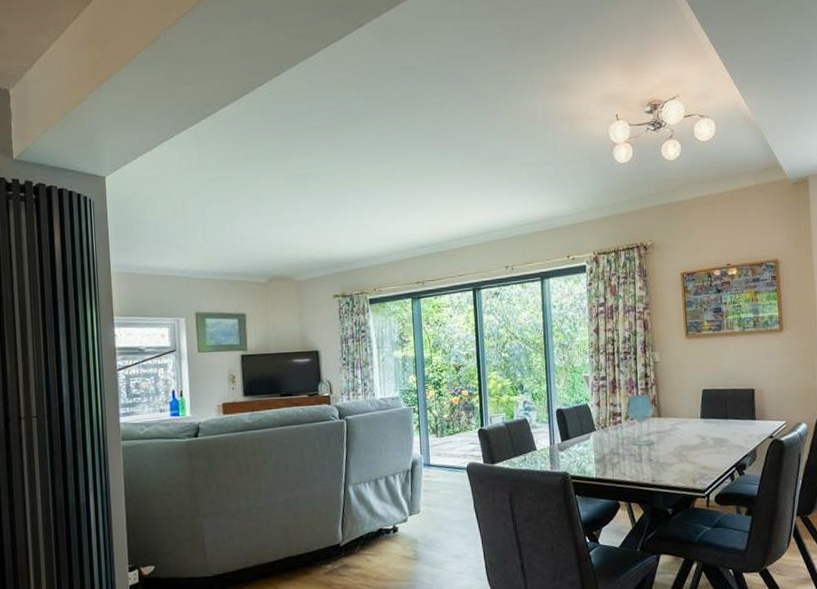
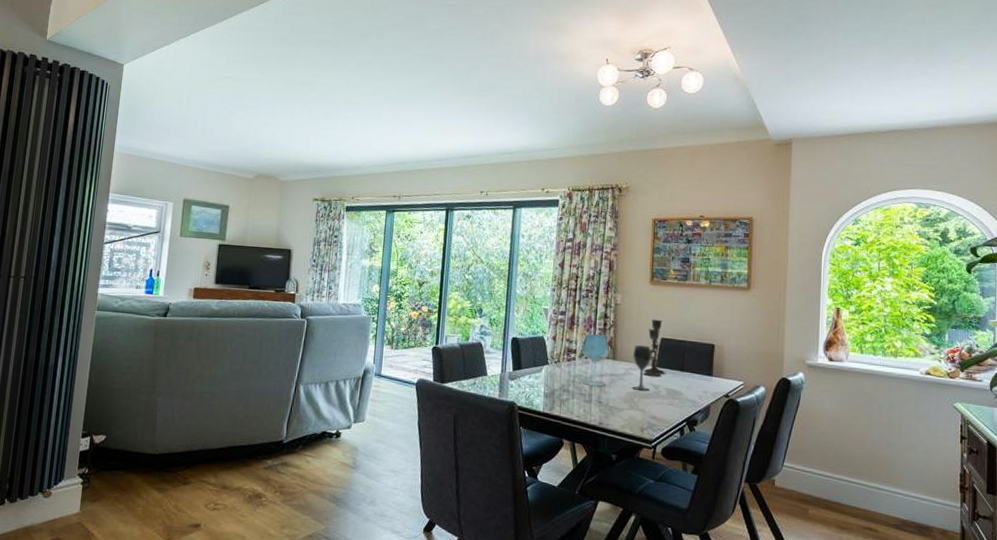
wine glass: none [677,399,697,444] -> present [632,345,652,392]
candlestick: none [688,371,711,429] -> present [643,319,666,378]

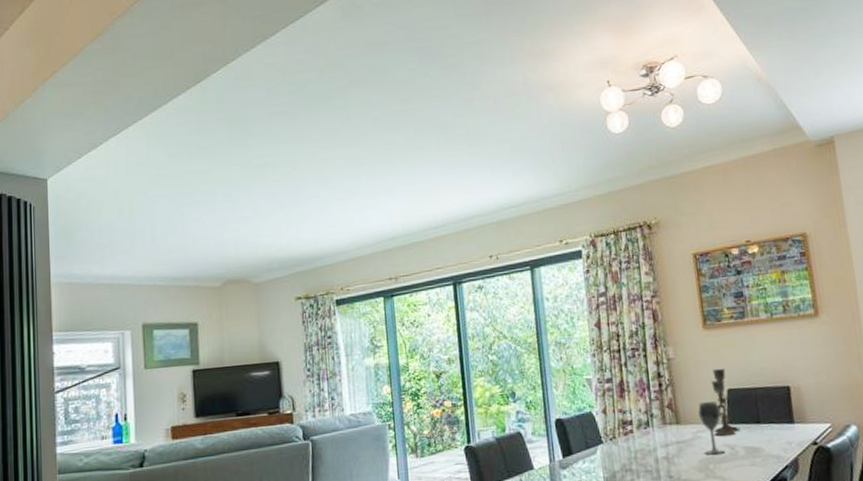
wine glass: present [581,334,610,386] -> none [637,397,672,460]

